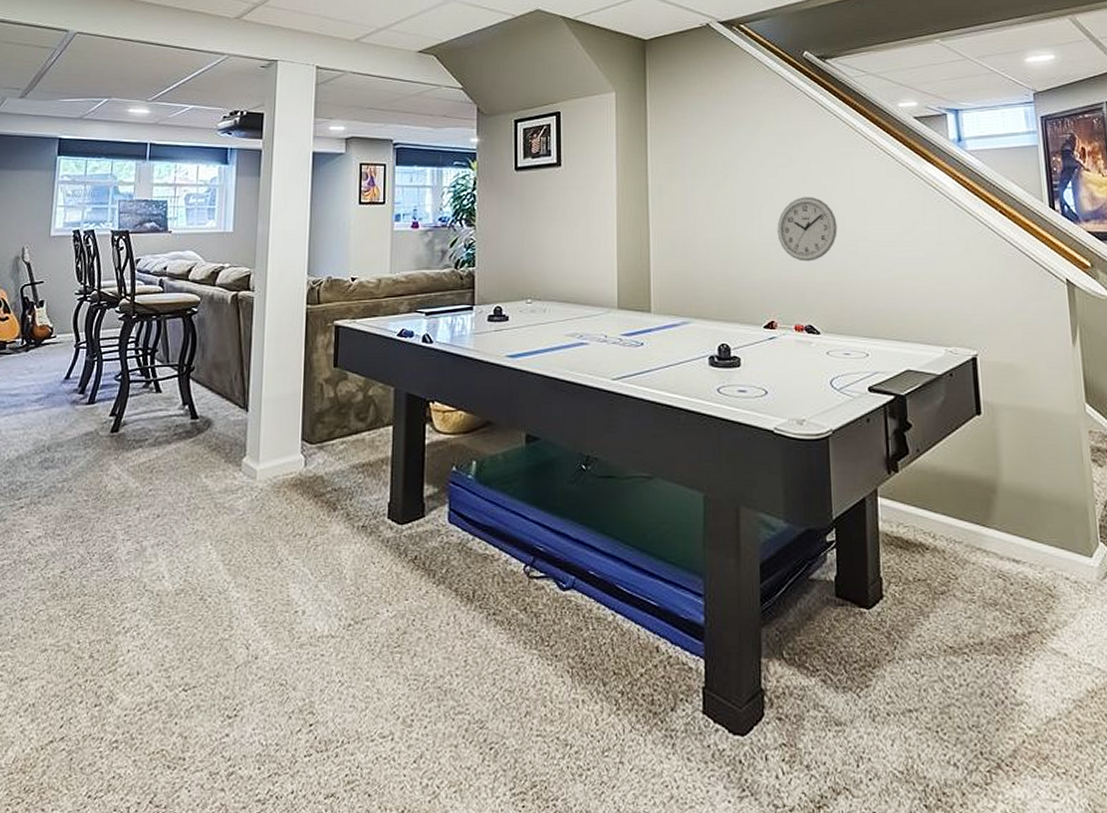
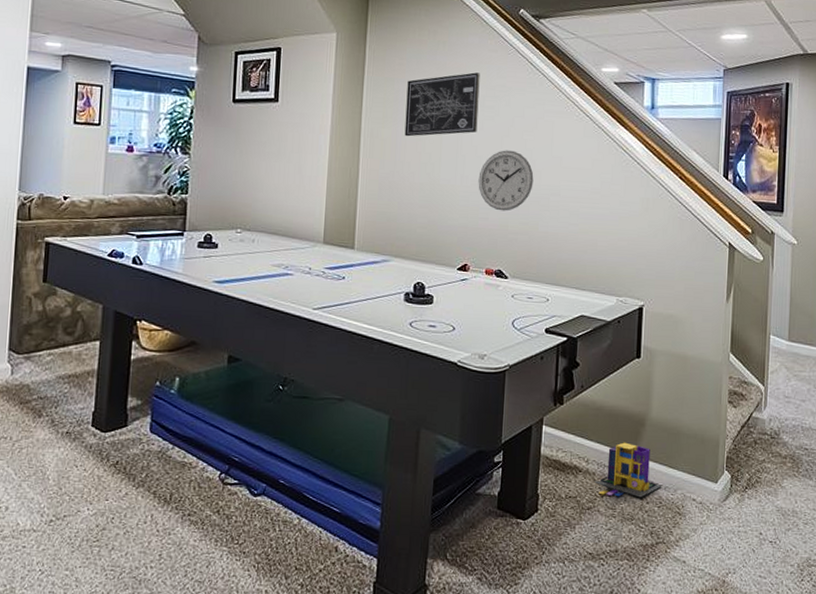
wall art: none [692,119,771,191] -> present [404,72,480,137]
toy house: none [945,513,1027,578] -> present [594,442,662,498]

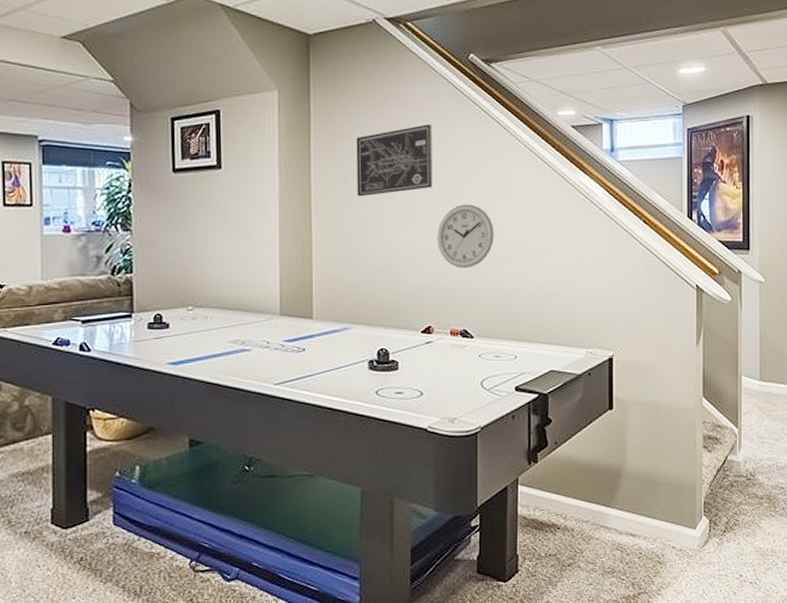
toy house: present [594,442,662,498] -> none [573,495,641,551]

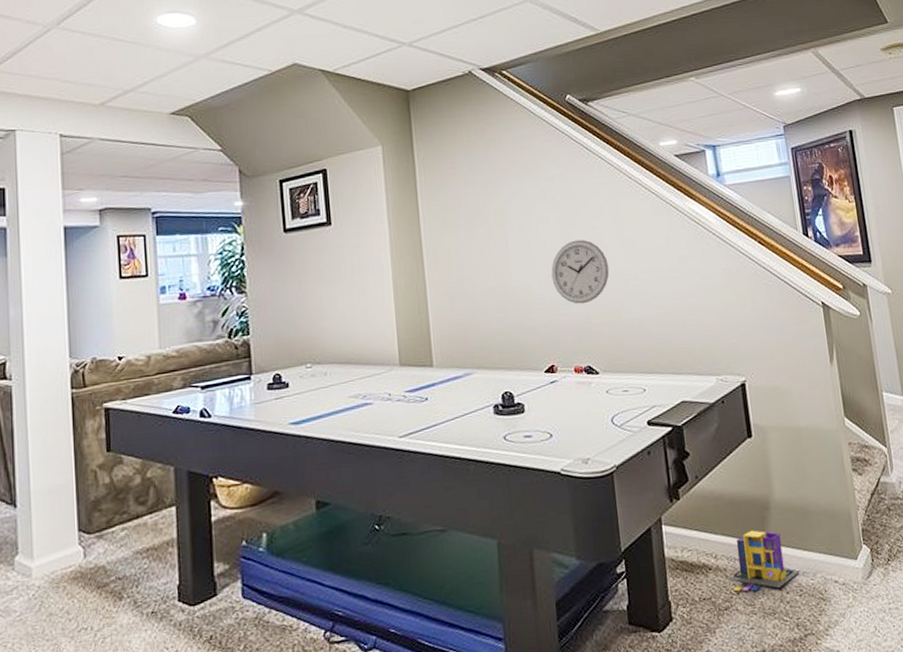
wall art: present [356,124,433,197] -> none [462,165,542,241]
toy house: none [573,495,641,551] -> present [727,530,800,592]

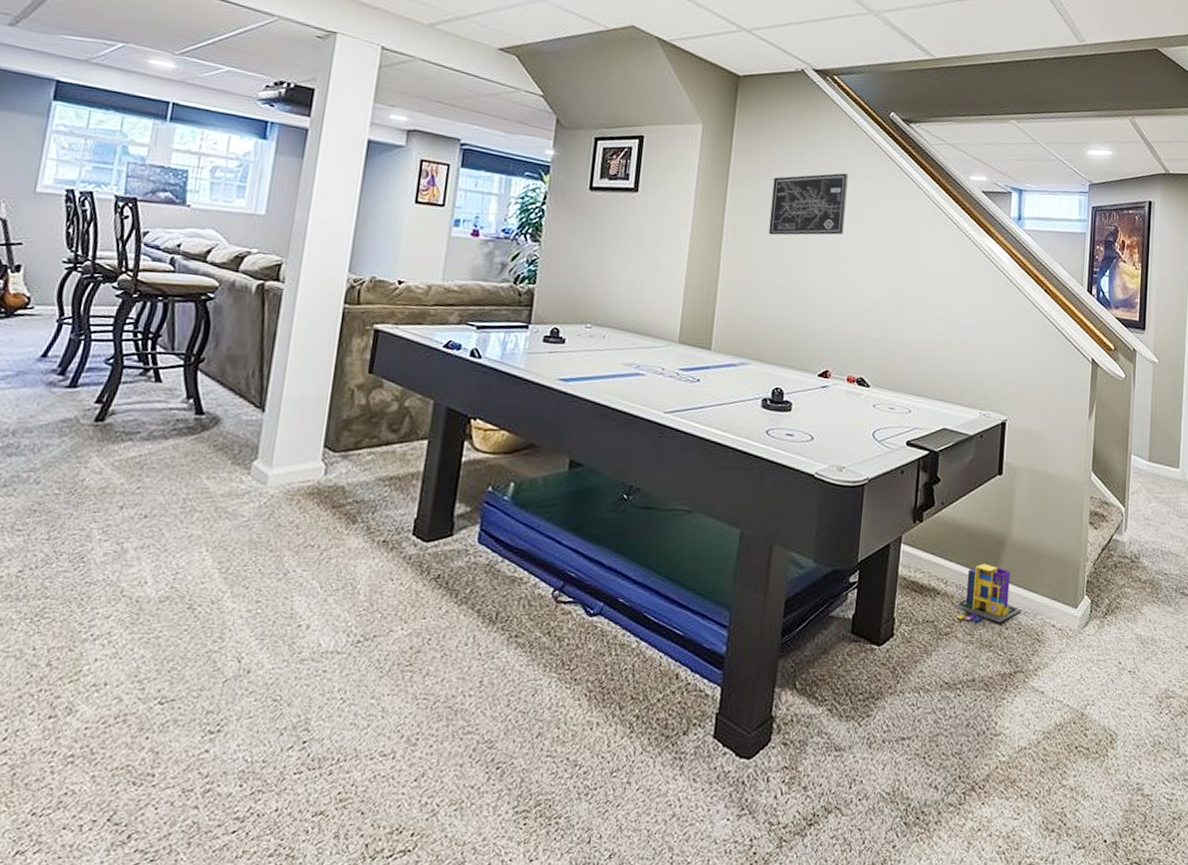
wall art: none [462,165,542,241] -> present [768,173,849,236]
wall clock: present [551,239,610,304] -> none [842,254,900,317]

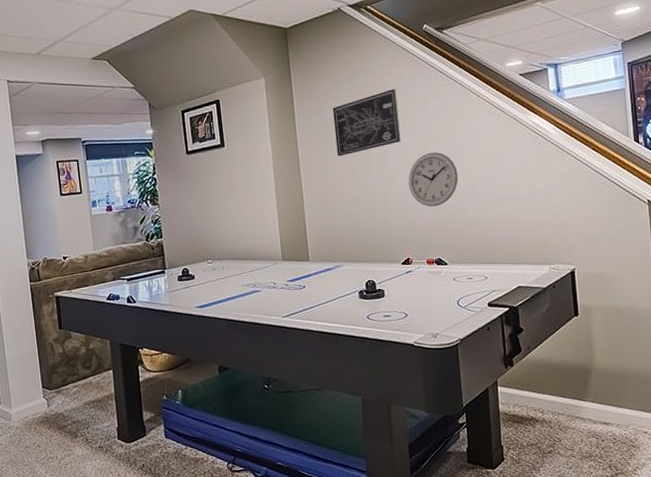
wall clock: none [842,254,900,317] -> present [408,152,459,207]
toy house: present [952,563,1022,623] -> none [551,391,614,439]

